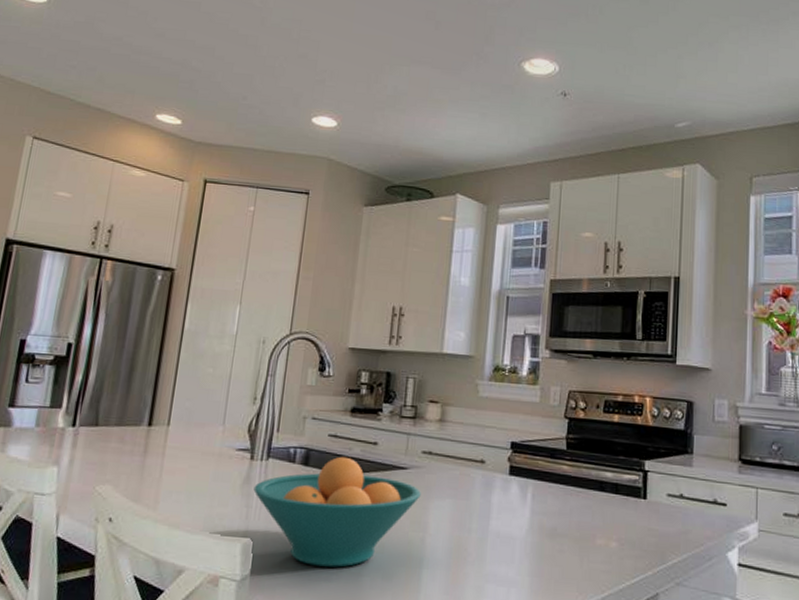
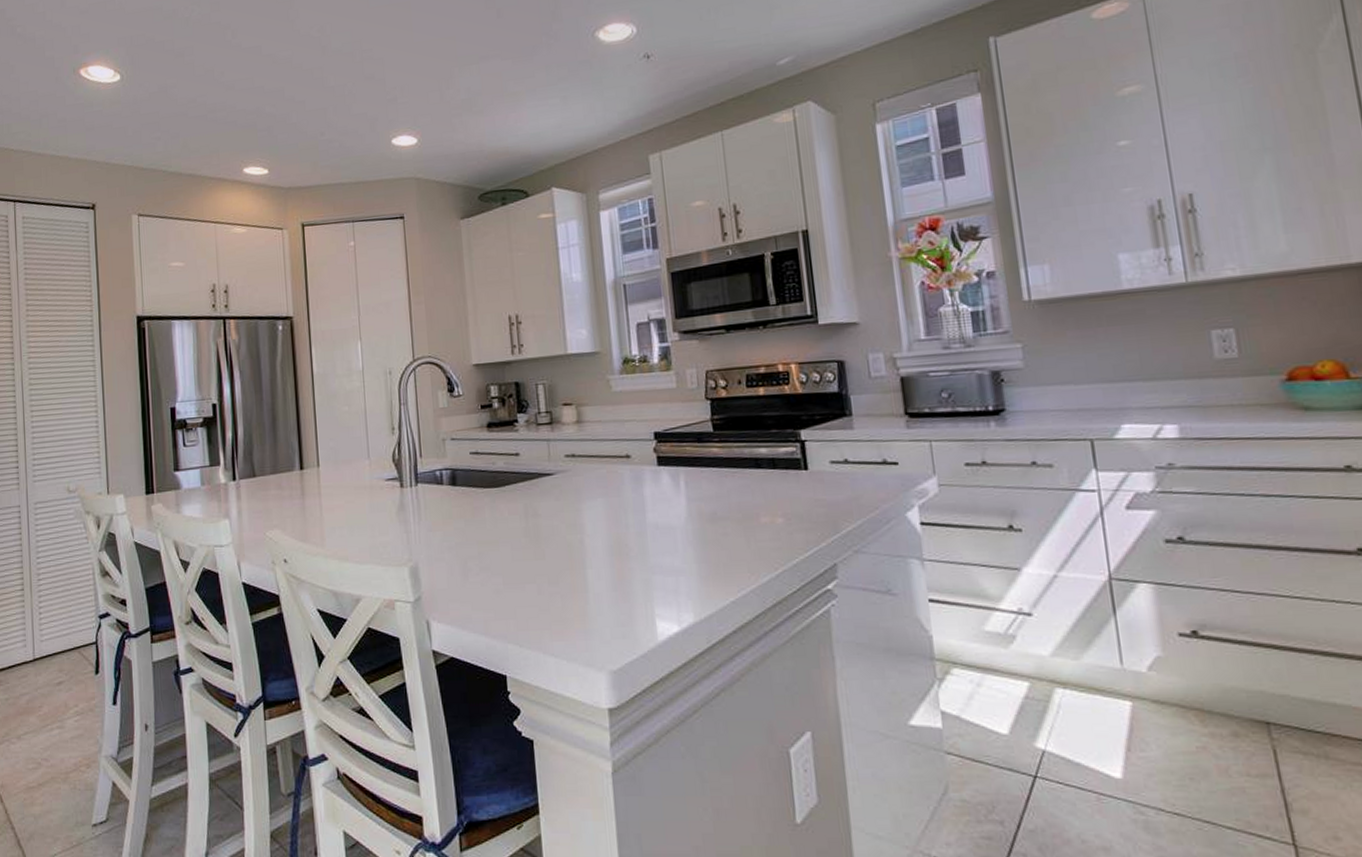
fruit bowl: present [253,456,421,568] -> none [409,471,572,580]

